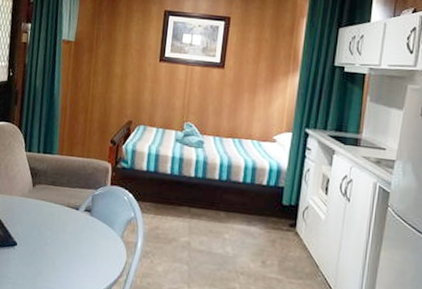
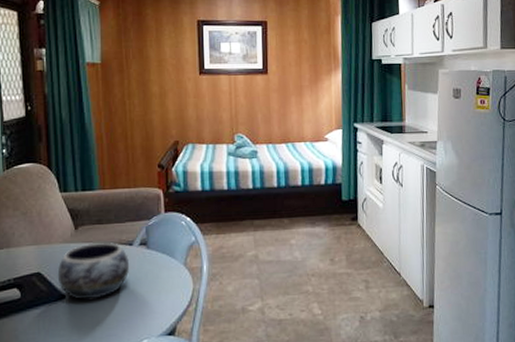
decorative bowl: none [12,201,74,252] -> present [57,242,130,300]

